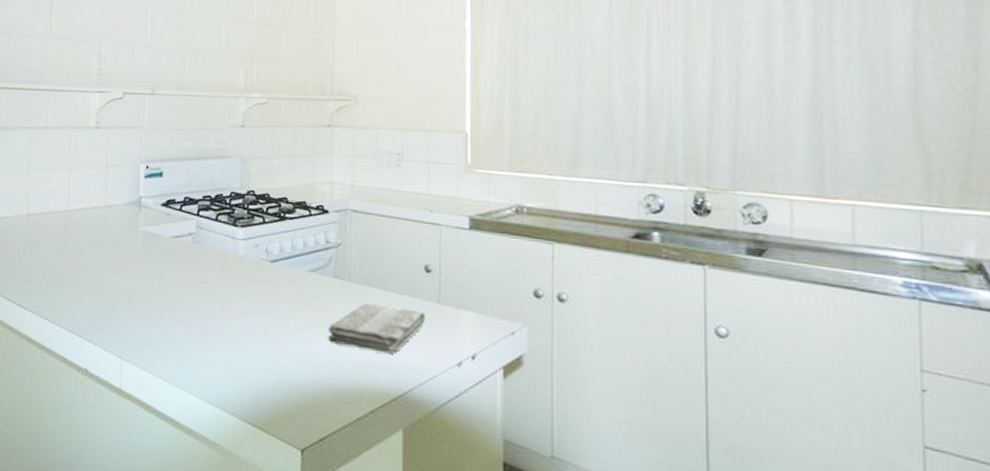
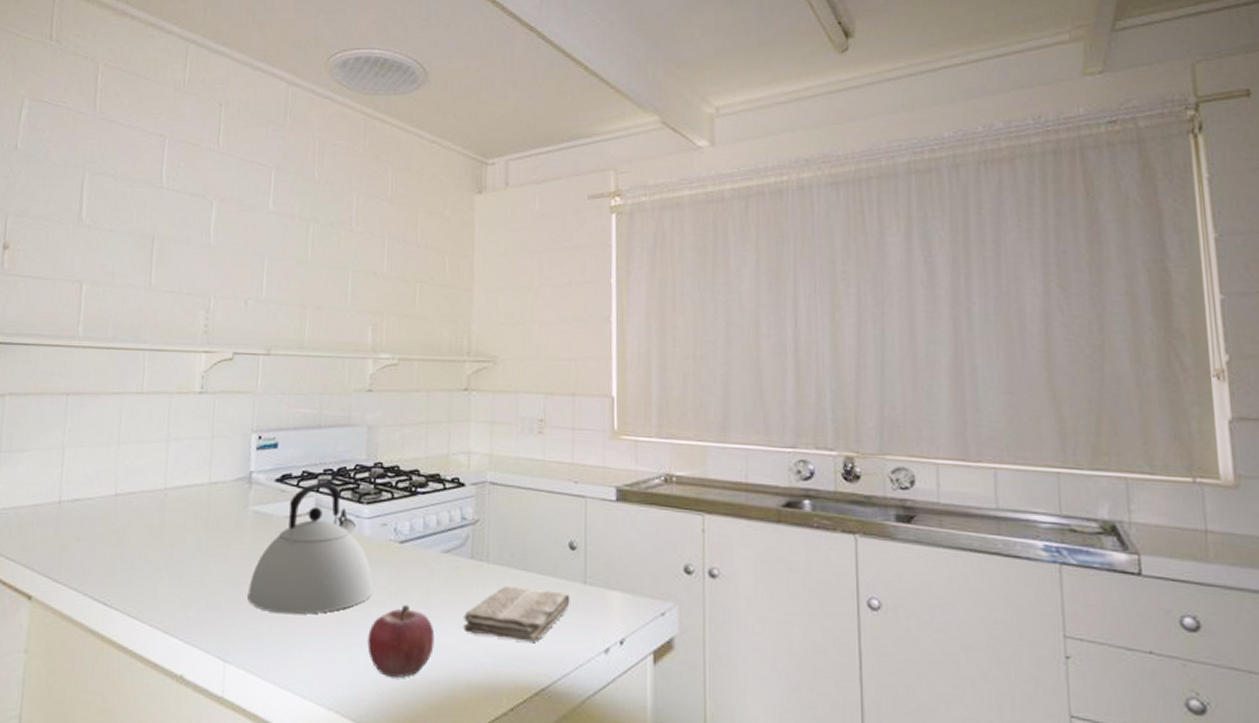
kettle: none [139,207,248,322] -> present [246,482,374,615]
fruit: none [243,316,302,380] -> present [367,605,435,678]

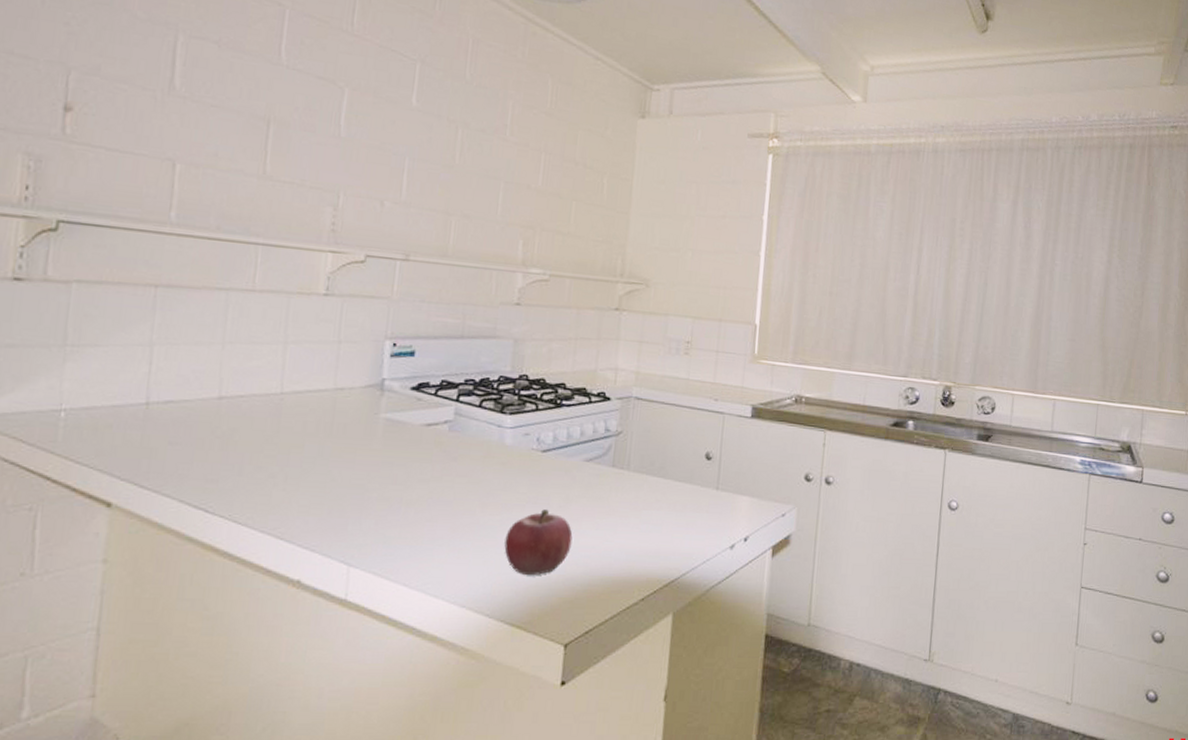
kettle: present [246,482,374,615] -> none [375,392,513,520]
washcloth: present [463,585,570,642] -> none [601,491,703,541]

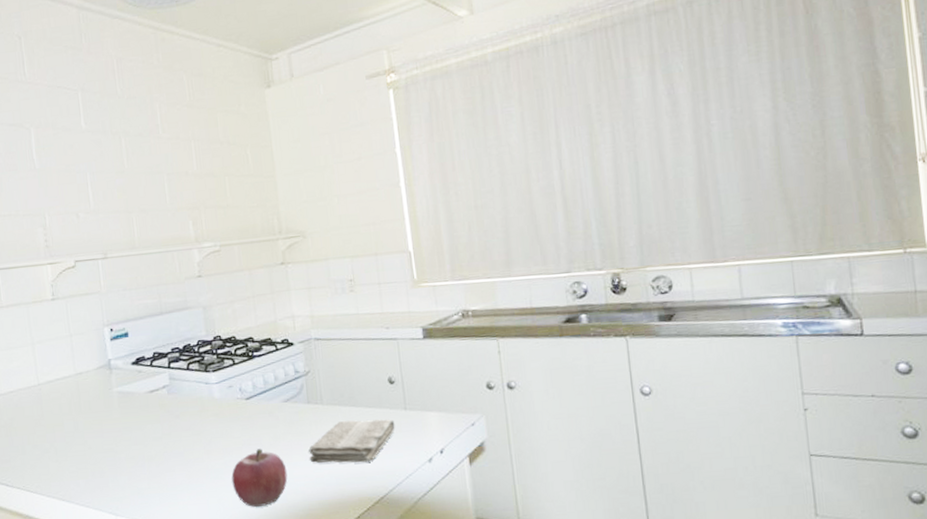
washcloth: none [601,491,703,541] -> present [309,419,395,463]

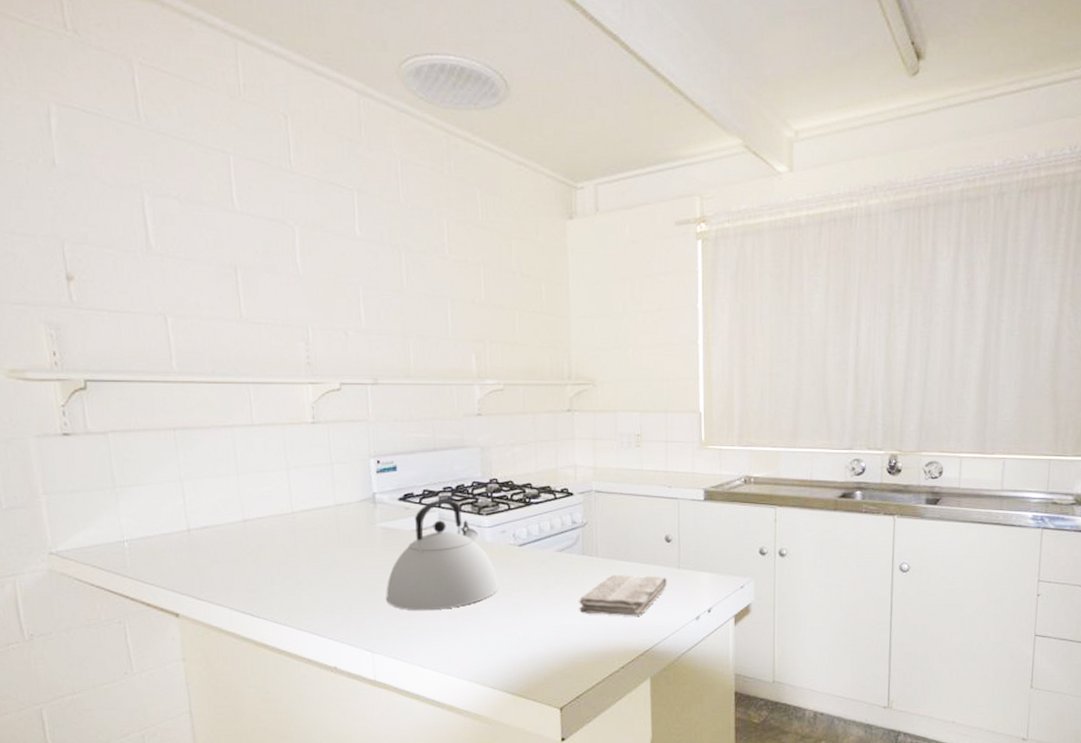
kettle: none [124,359,230,471] -> present [385,498,499,611]
fruit: present [231,449,288,507] -> none [498,596,555,652]

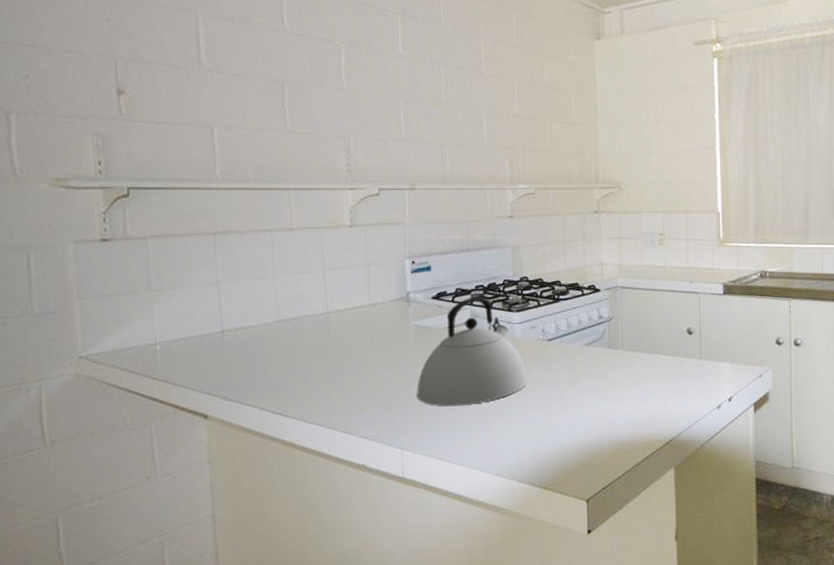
washcloth: present [579,574,667,616] -> none [605,366,690,407]

